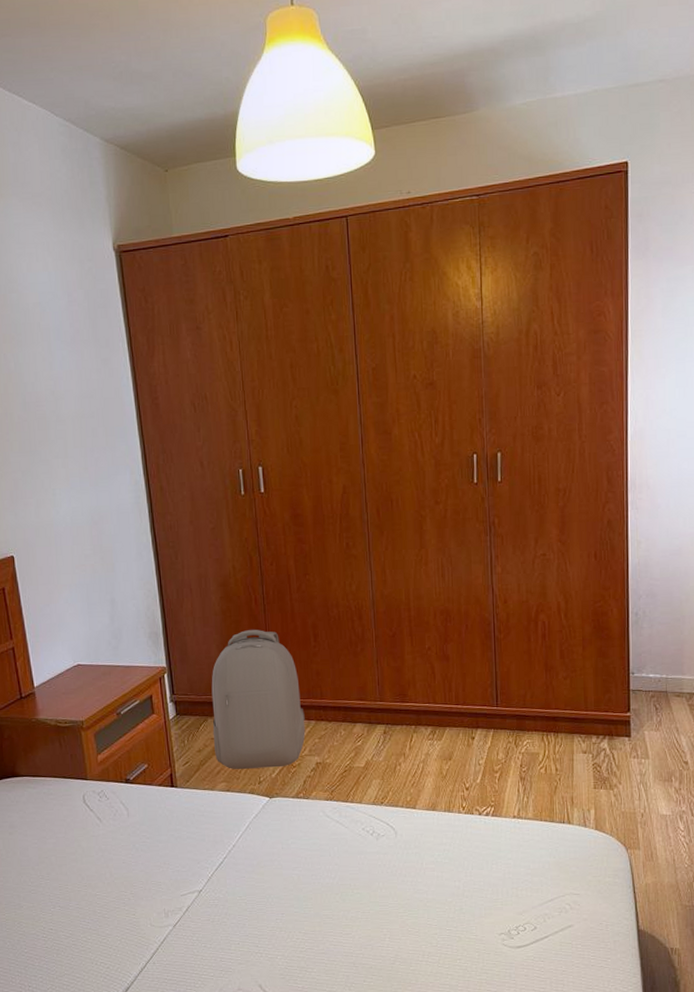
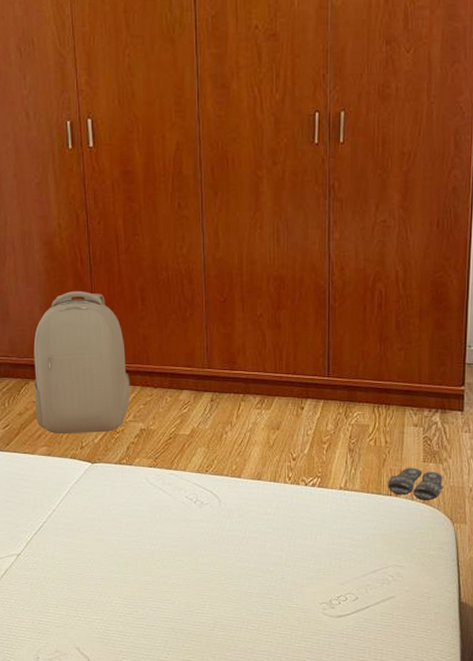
slippers: none [560,794,616,827] -> present [388,467,444,500]

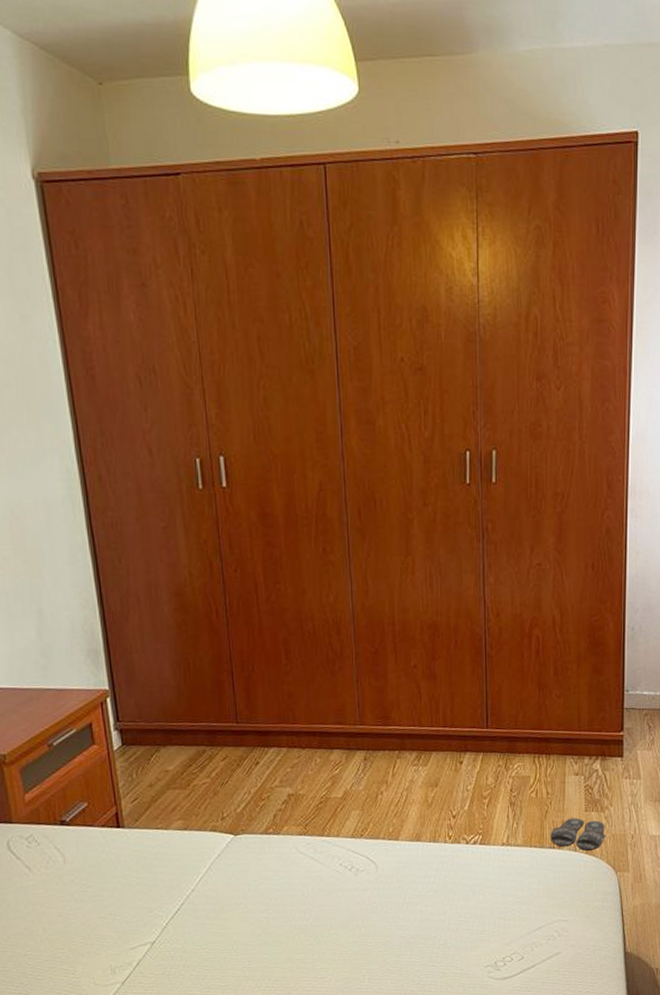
backpack: present [33,291,130,433] -> none [164,646,276,805]

